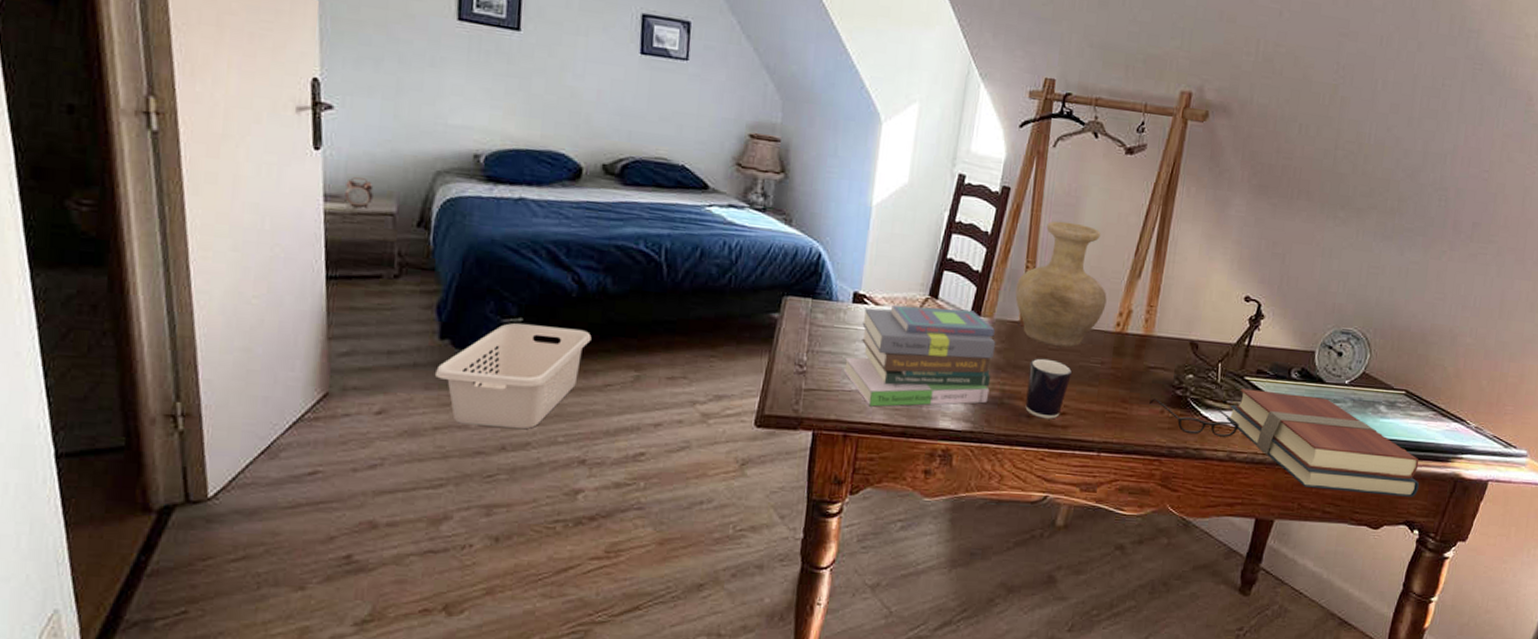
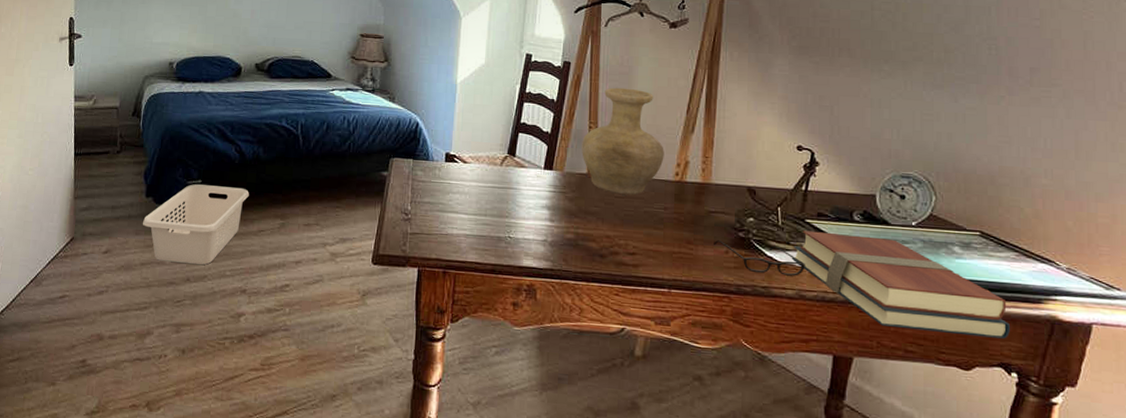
alarm clock: present [345,177,374,209] -> none [87,83,105,105]
books: present [843,305,996,407] -> none [440,162,568,248]
mug: present [1025,358,1072,419] -> none [598,205,638,259]

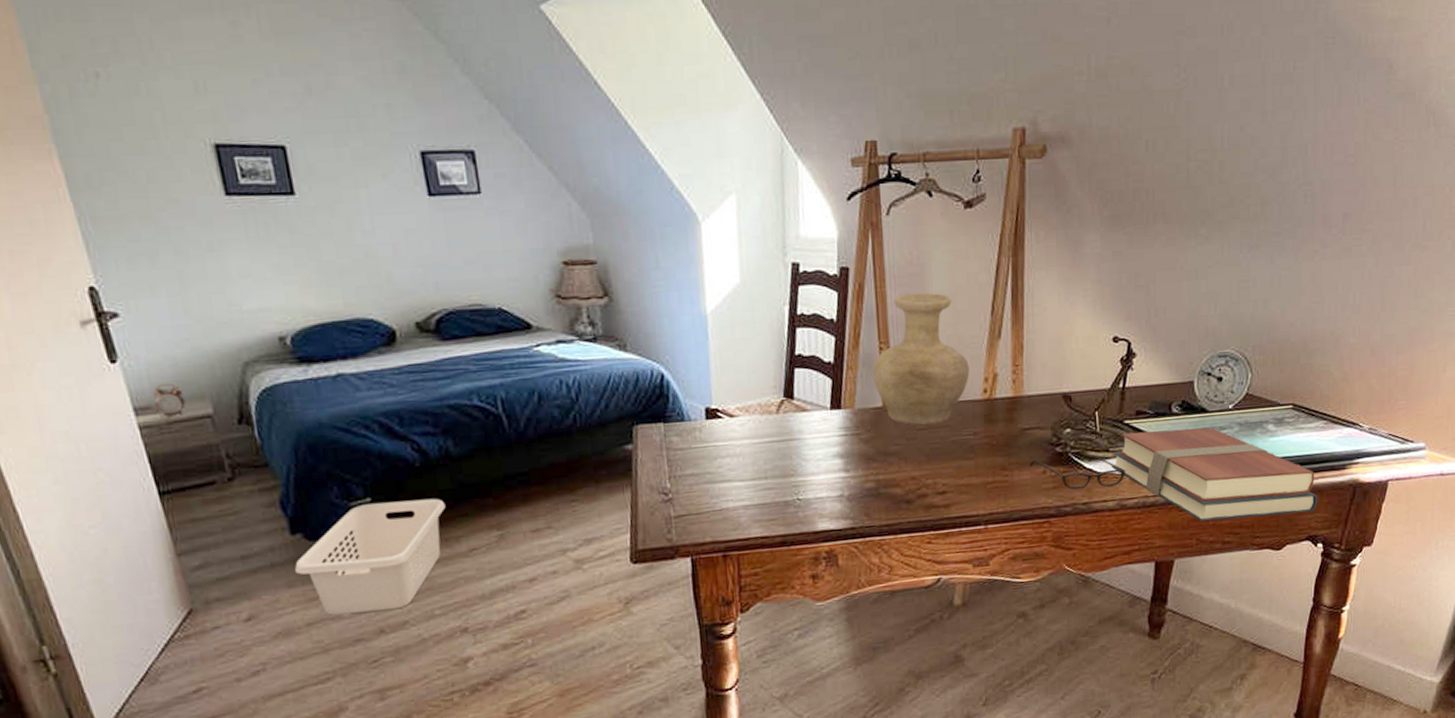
alarm clock: none [87,83,105,105] -> present [153,384,186,417]

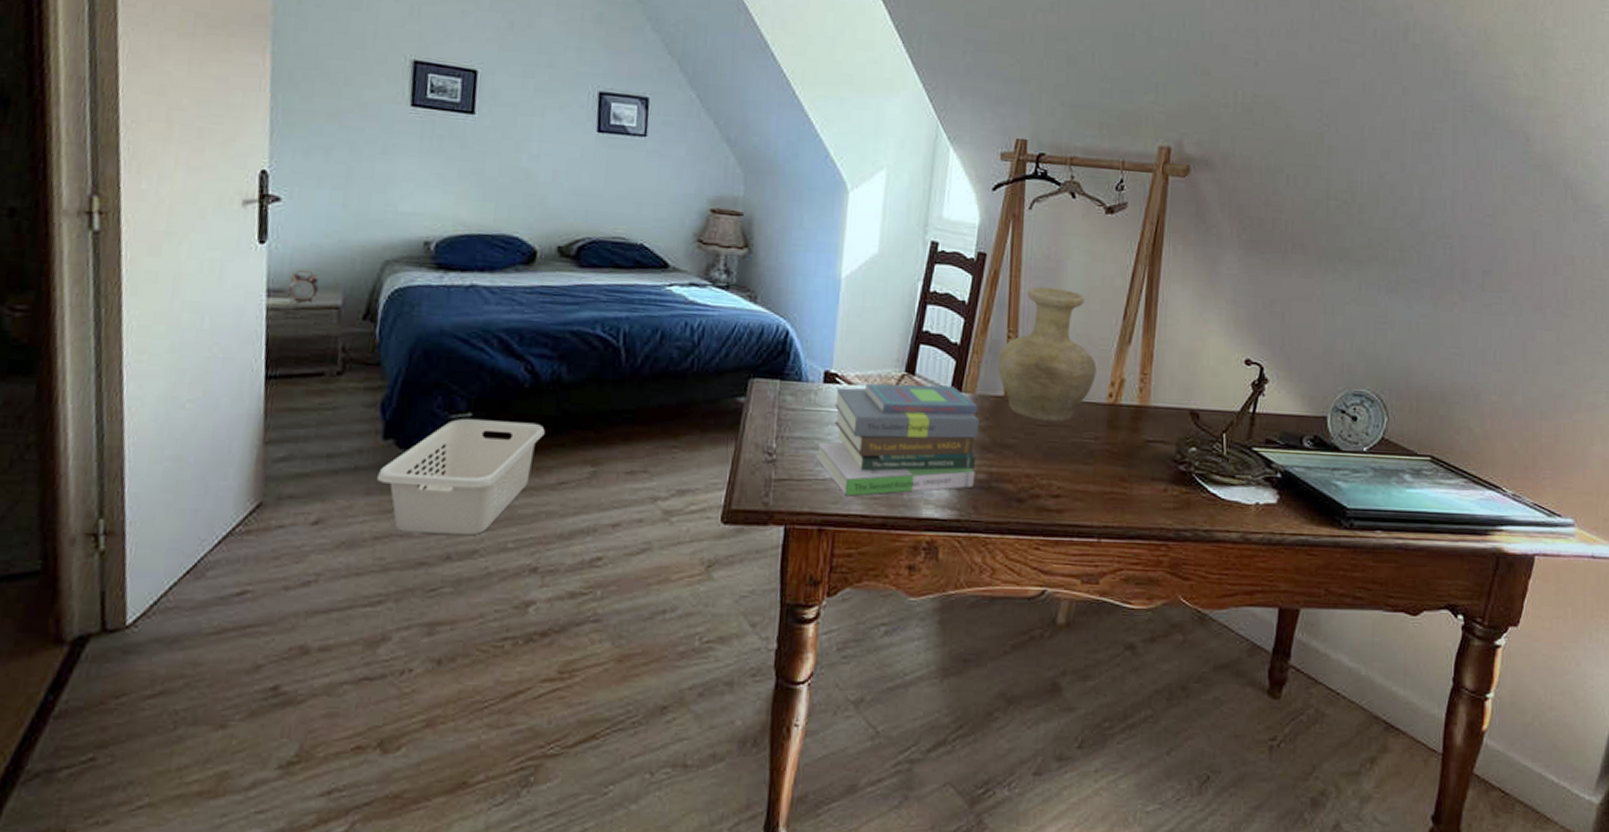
books: none [709,404,864,522] -> present [815,383,980,496]
eyeglasses: present [1030,455,1125,490] -> none [1151,476,1251,516]
books: present [1111,427,1318,522] -> none [1236,460,1458,577]

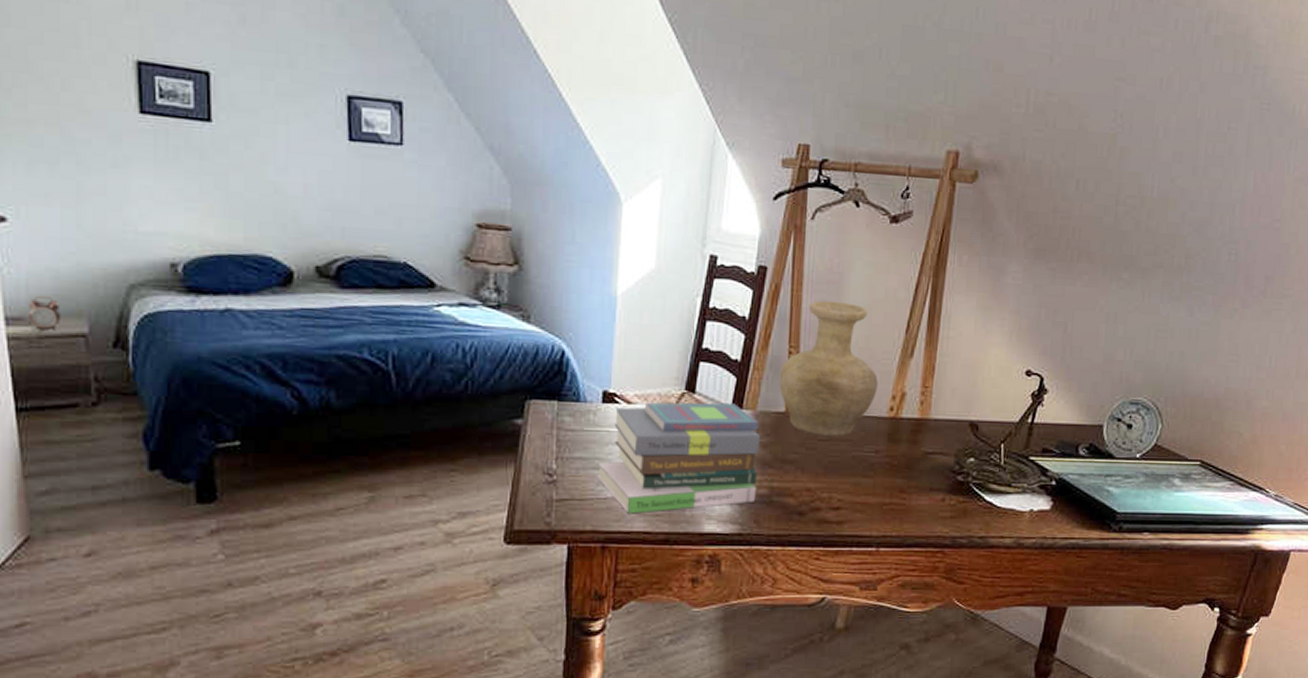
laundry basket: present [376,419,545,536] -> none [146,448,318,563]

